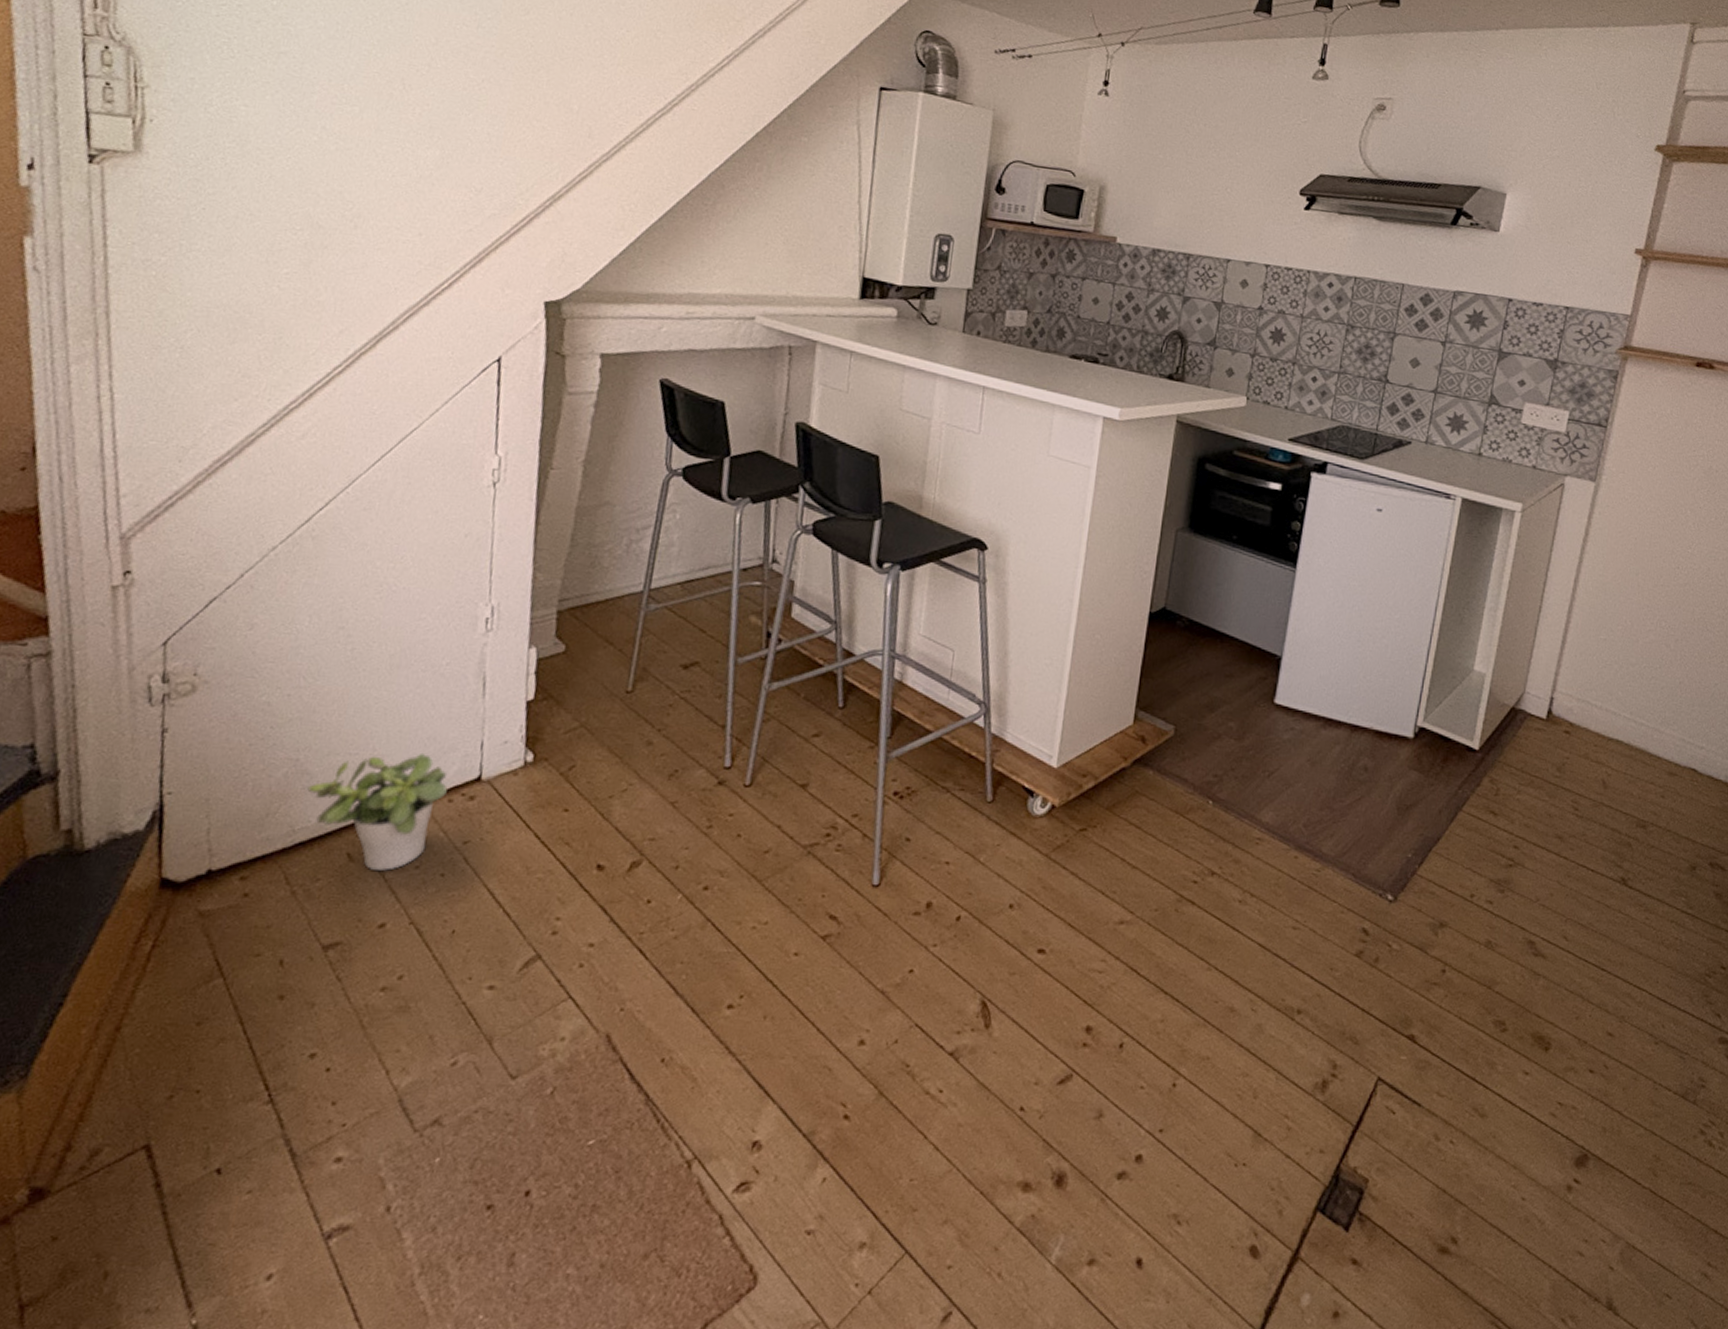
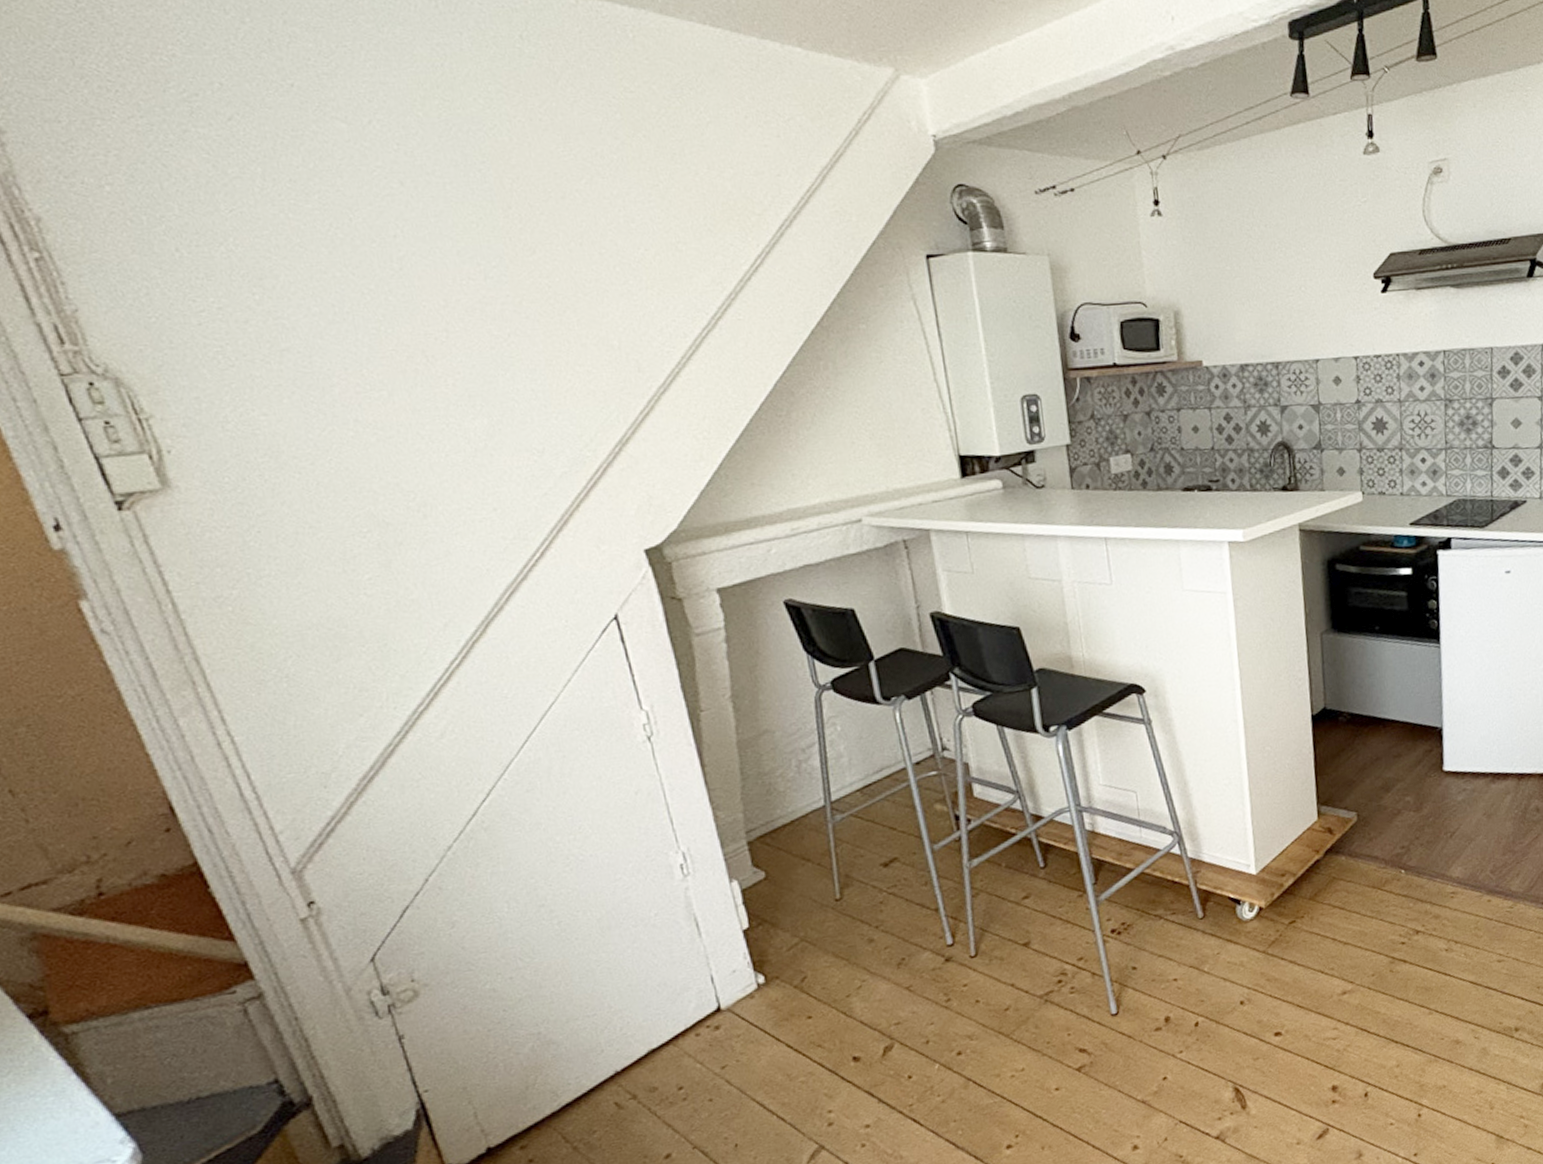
potted plant: present [307,752,448,872] -> none [557,999,692,1112]

